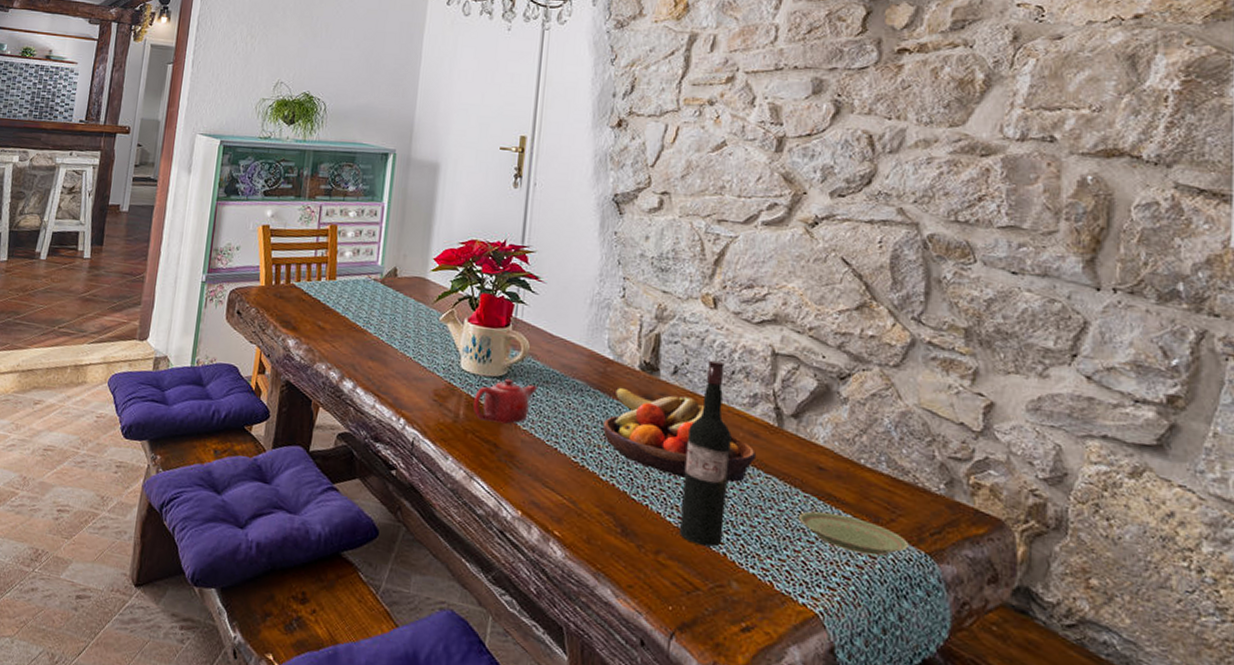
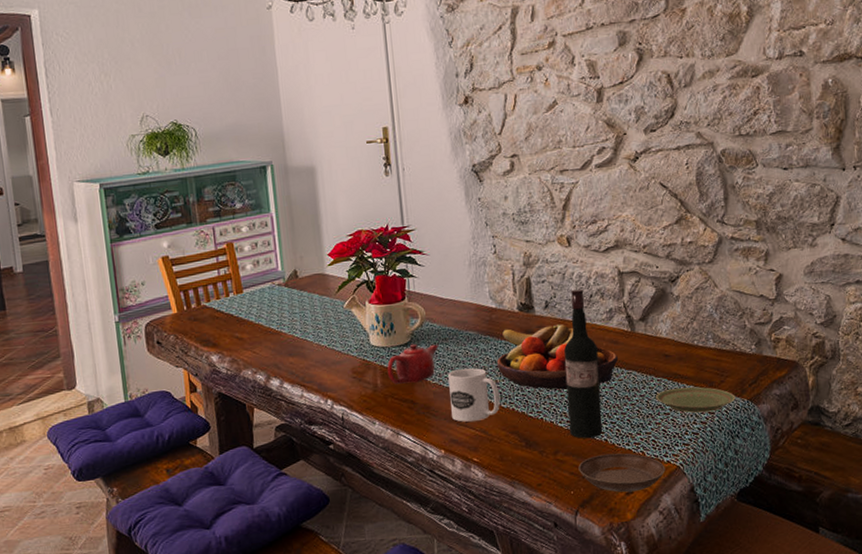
mug: none [538,420,600,488] -> present [448,368,500,422]
saucer: none [683,569,799,632] -> present [578,453,666,493]

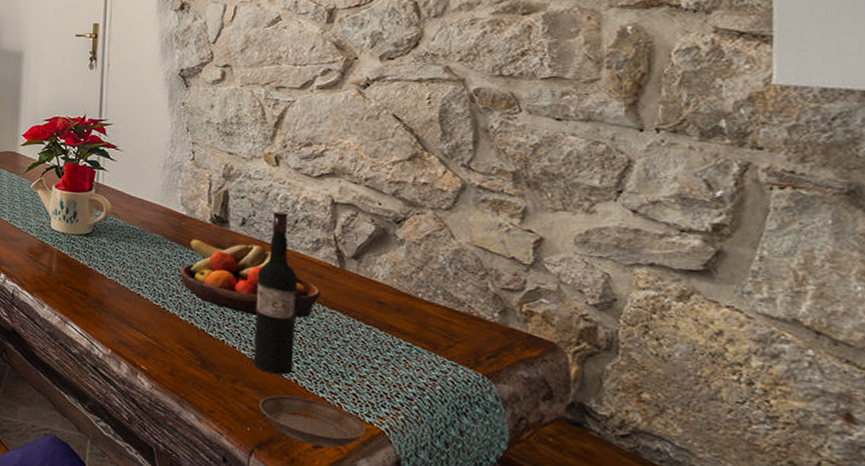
teapot: present [387,343,439,384] -> none [63,235,120,275]
mug: present [448,368,500,422] -> none [124,270,179,328]
plate: present [656,387,736,413] -> none [363,341,466,379]

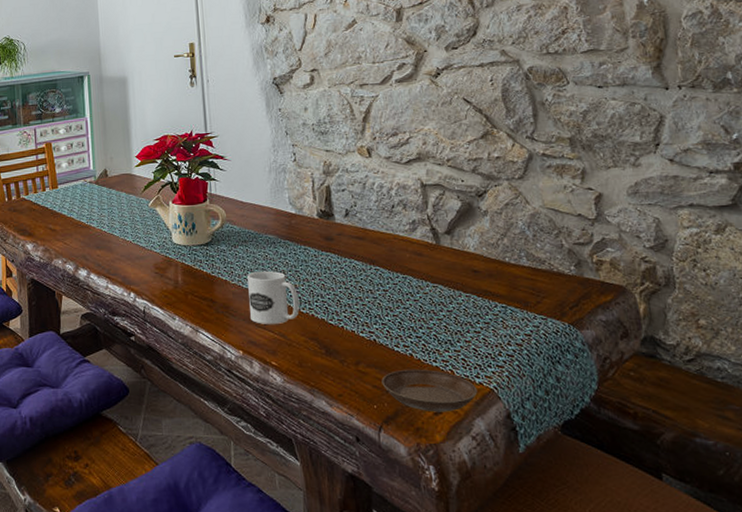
mug: none [124,270,179,328] -> present [247,271,299,324]
fruit bowl: present [181,238,320,318] -> none [296,232,422,299]
wine bottle: present [253,211,297,375] -> none [365,199,408,351]

